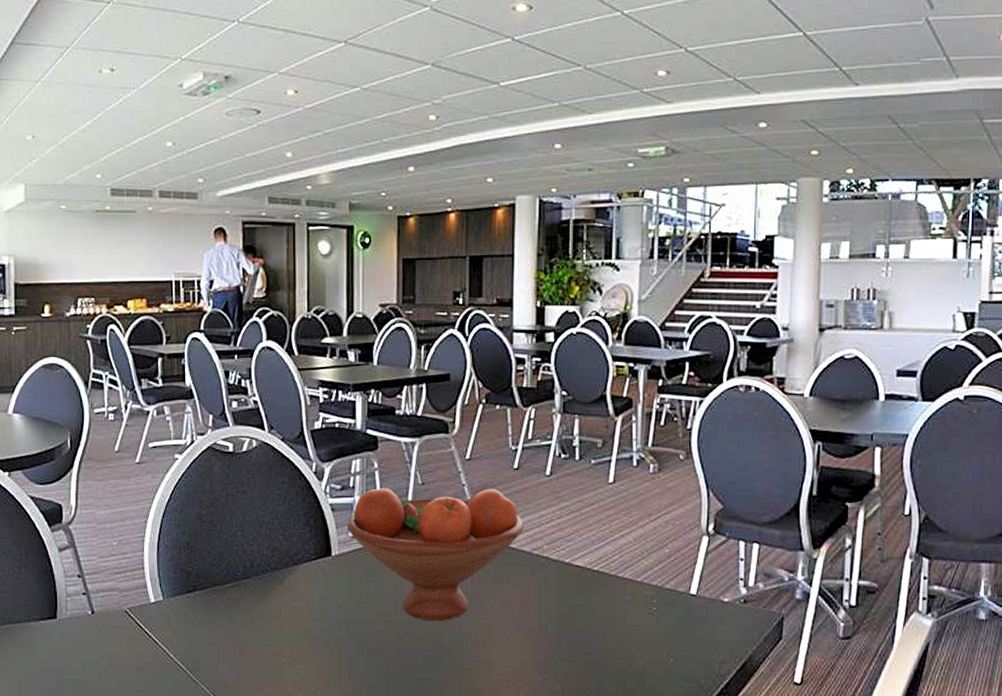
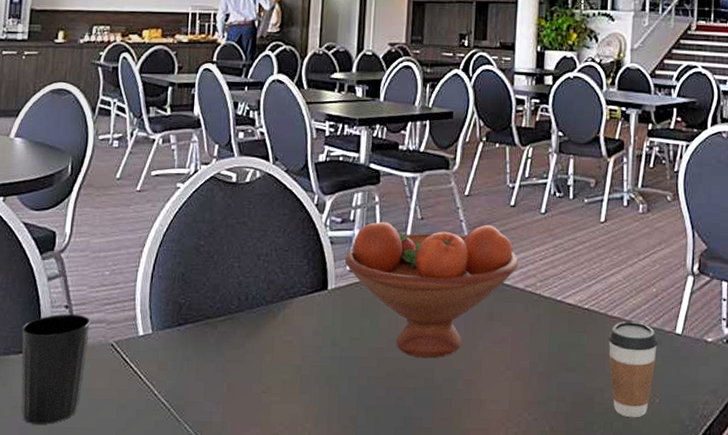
cup: none [39,583,103,686] -> present [21,314,90,424]
coffee cup: none [619,583,672,677] -> present [608,322,658,418]

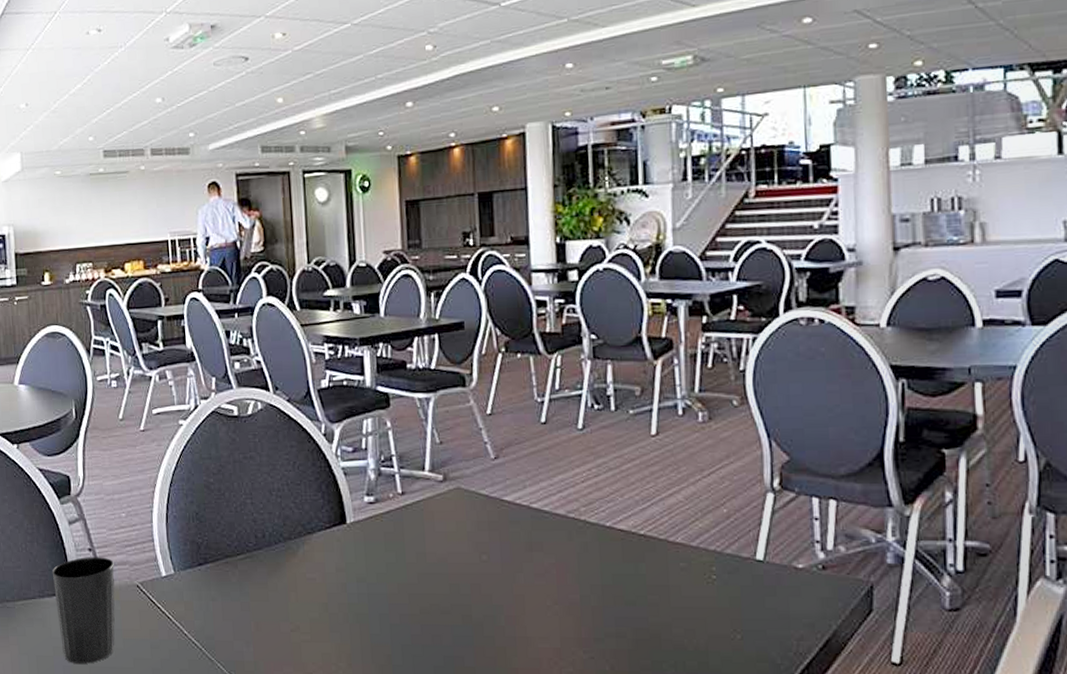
fruit bowl: present [345,221,519,359] -> none [362,446,558,594]
coffee cup: present [608,322,658,418] -> none [671,548,735,656]

